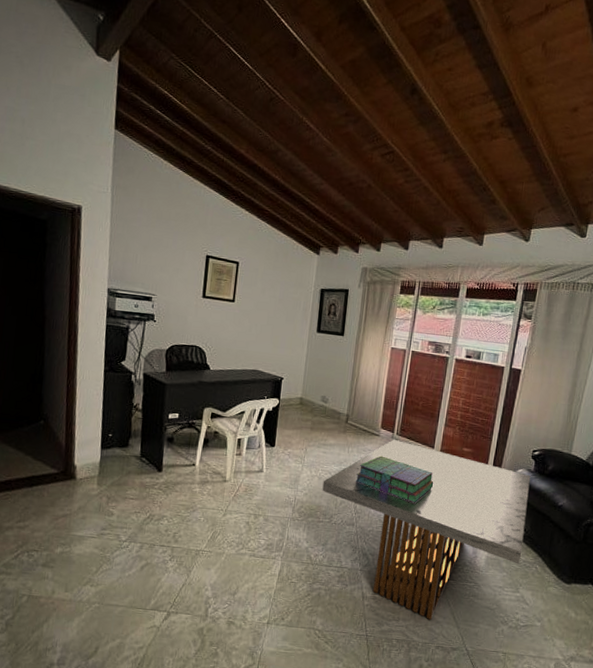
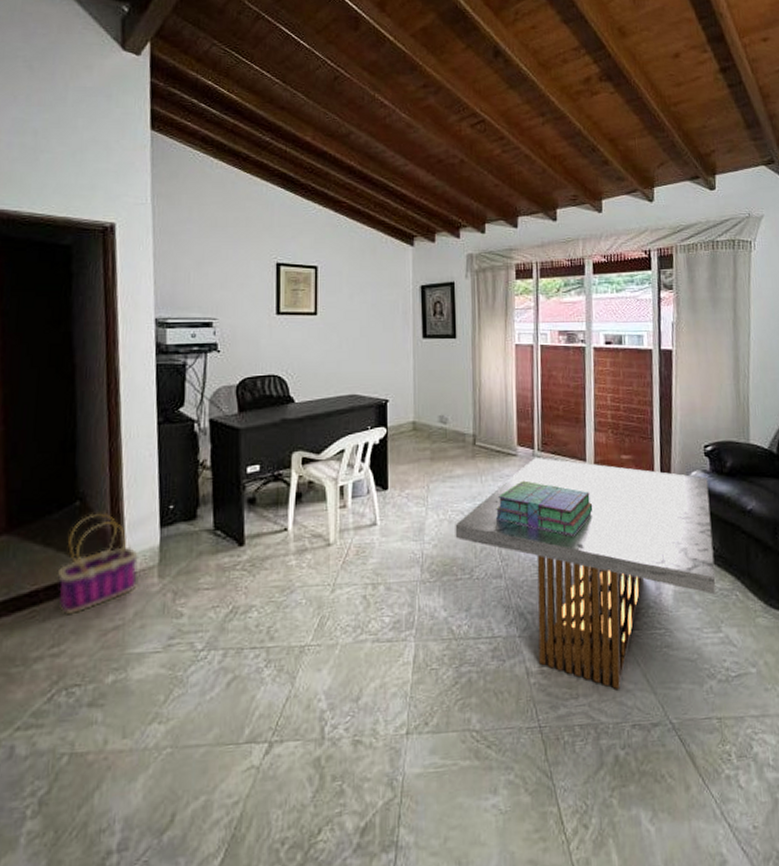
basket: none [25,431,84,501] -> present [58,512,138,614]

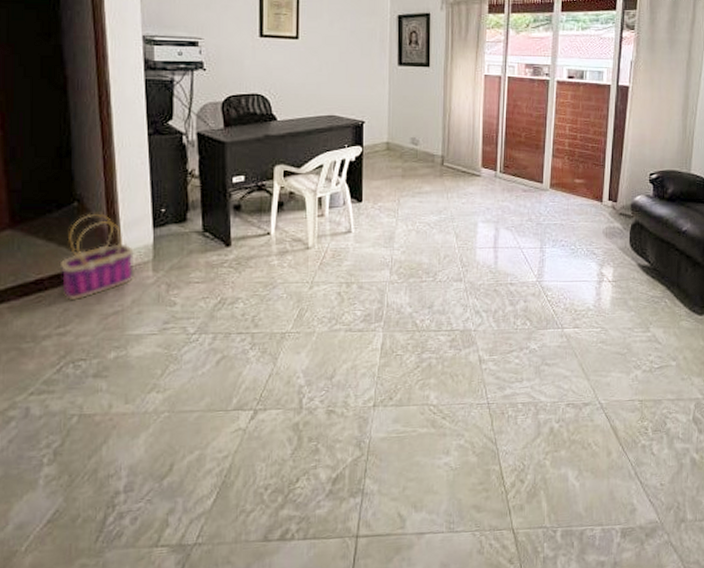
coffee table: present [455,456,716,690] -> none [422,178,650,376]
stack of books: present [495,479,593,536] -> none [458,197,546,248]

